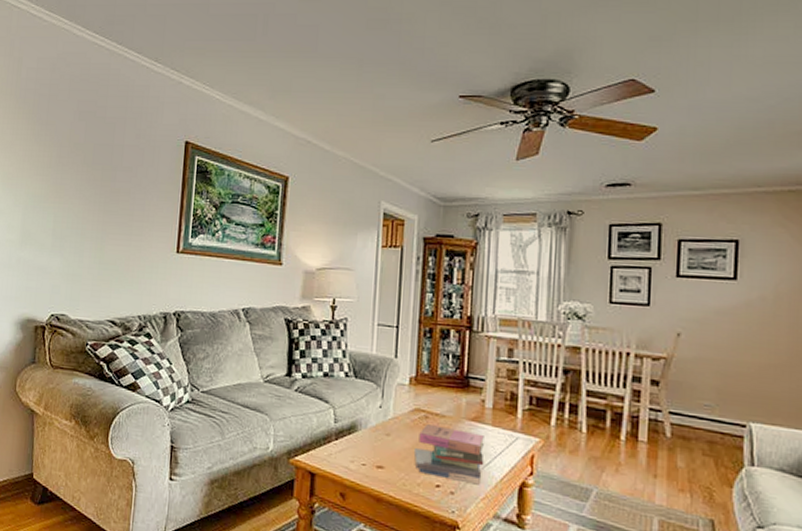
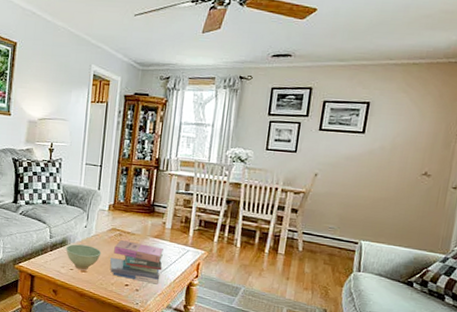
bowl: none [355,430,403,466] -> present [65,244,102,270]

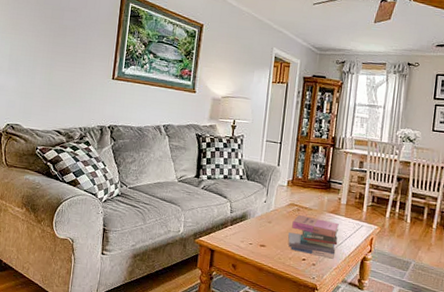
bowl: present [65,244,102,270] -> none [245,218,280,245]

